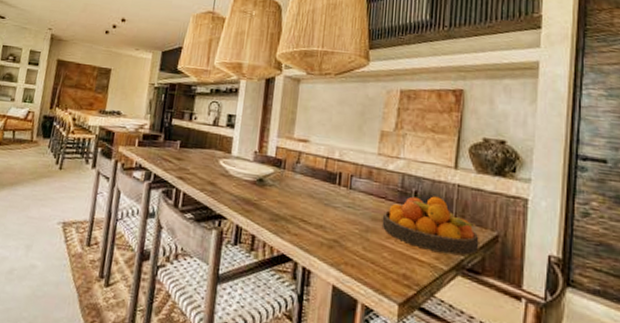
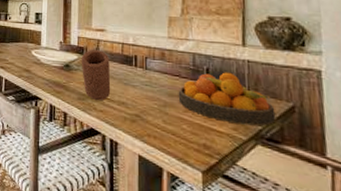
vase: none [277,162,311,223] -> present [81,49,111,101]

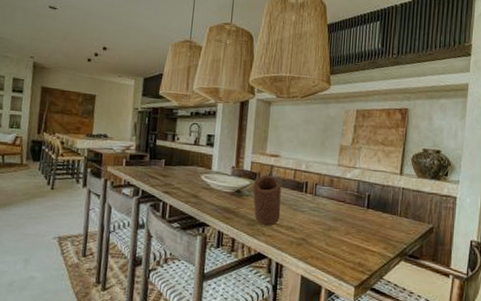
fruit bowl: present [178,72,276,126] -> none [341,198,419,245]

